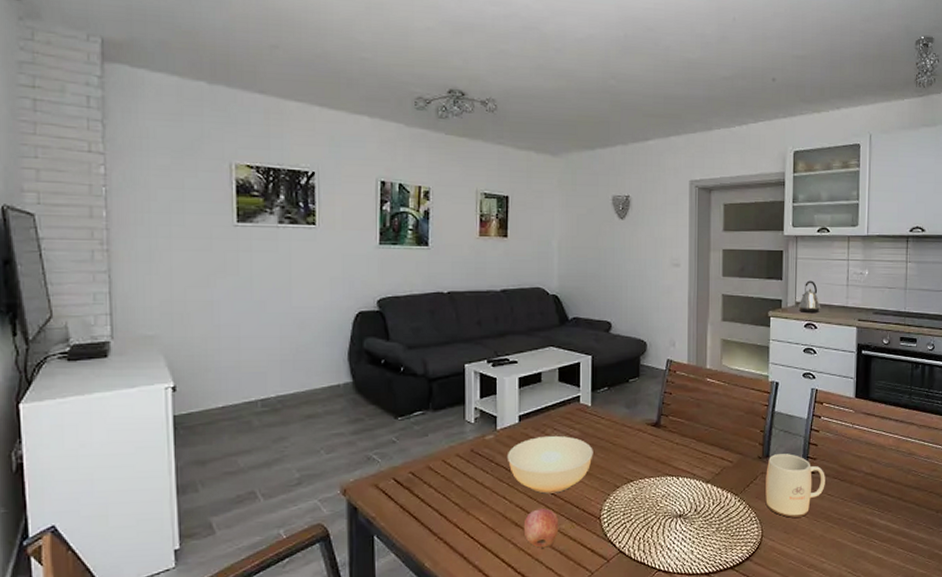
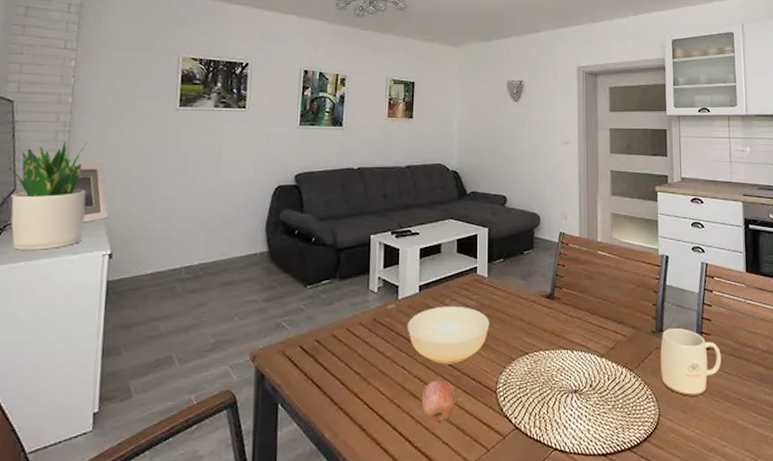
planter: none [41,261,140,384] -> present [9,141,87,250]
picture frame: none [112,286,167,354] -> present [69,162,109,223]
kettle: present [798,280,820,314] -> none [684,157,705,189]

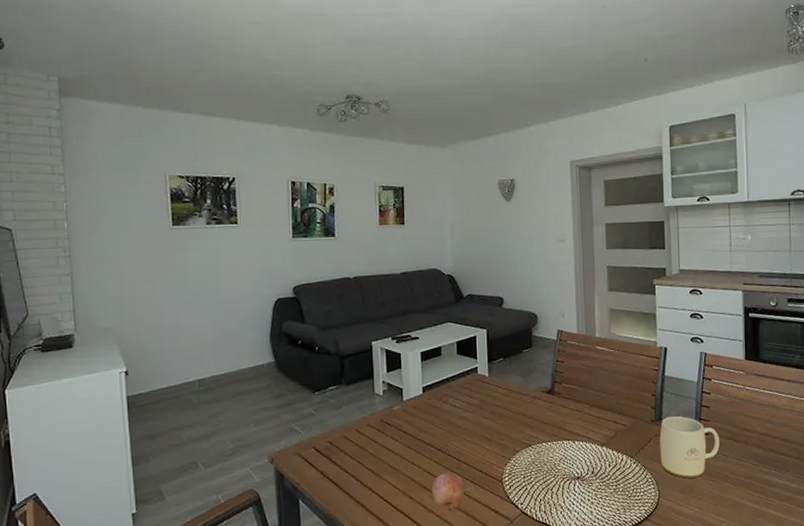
planter: present [9,141,87,250] -> none [19,265,98,372]
picture frame: present [69,162,109,223] -> none [74,285,120,344]
bowl: present [407,305,490,365] -> none [413,404,493,459]

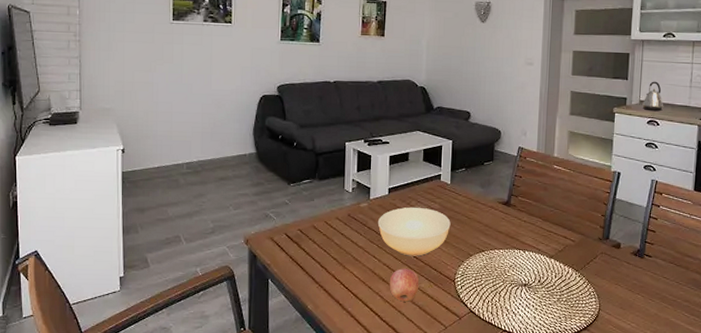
bowl: none [413,404,493,459] -> present [377,207,451,256]
mug: present [659,416,720,479] -> none [604,237,662,296]
kettle: none [682,248,704,280] -> present [642,81,663,112]

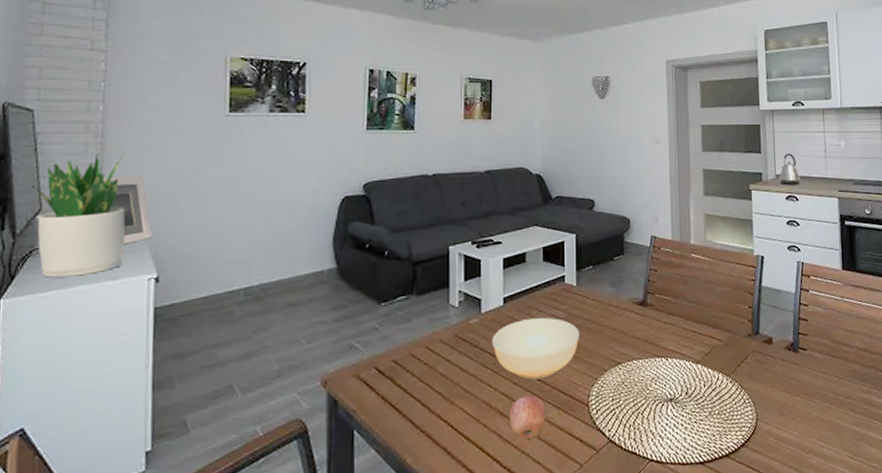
planter: none [33,49,100,144] -> present [32,153,126,278]
picture frame: none [82,69,119,122] -> present [103,177,153,245]

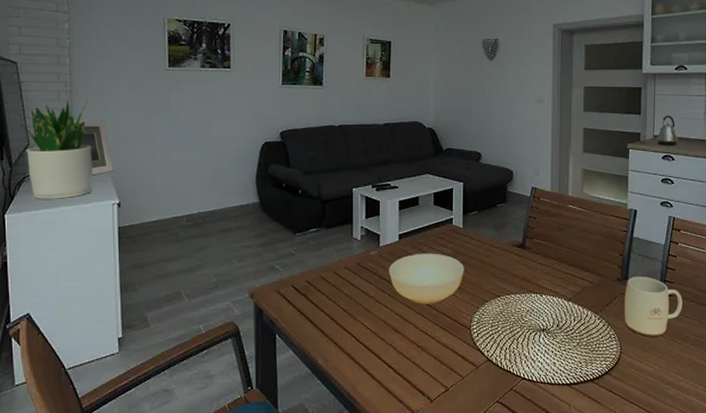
fruit: present [509,396,546,439] -> none [402,318,434,353]
mug: none [757,330,819,399] -> present [624,277,683,337]

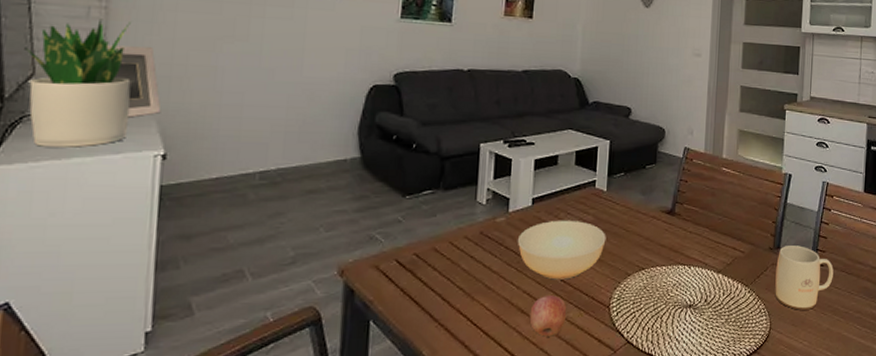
fruit: none [402,318,434,353] -> present [529,295,567,337]
kettle: present [656,115,678,146] -> none [813,76,833,109]

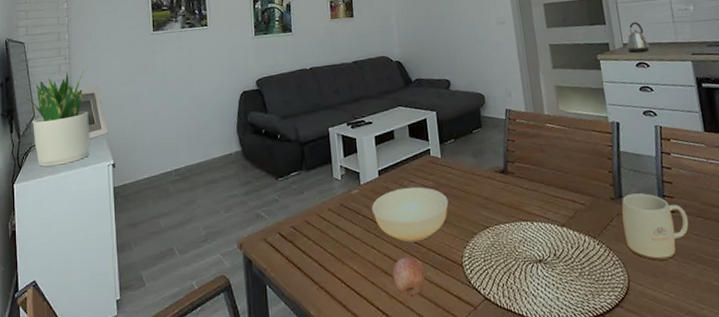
kettle: none [813,76,833,109] -> present [626,22,650,54]

